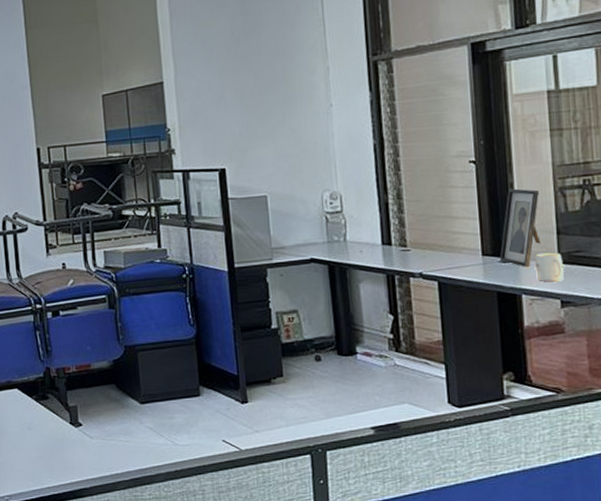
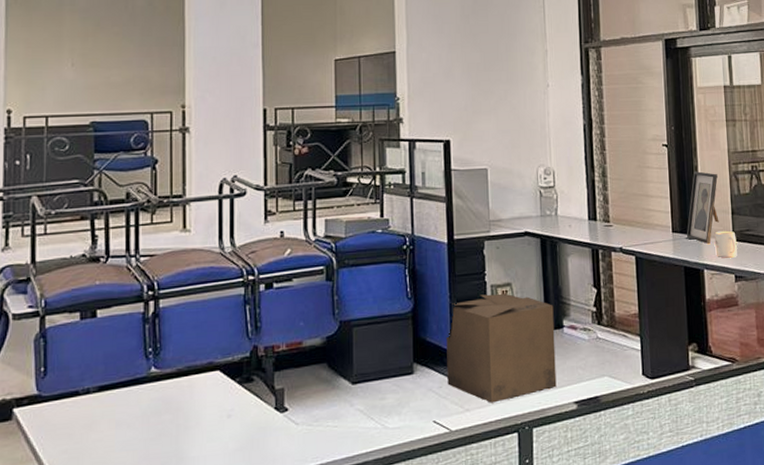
cardboard box: none [232,320,351,426] -> present [446,294,557,403]

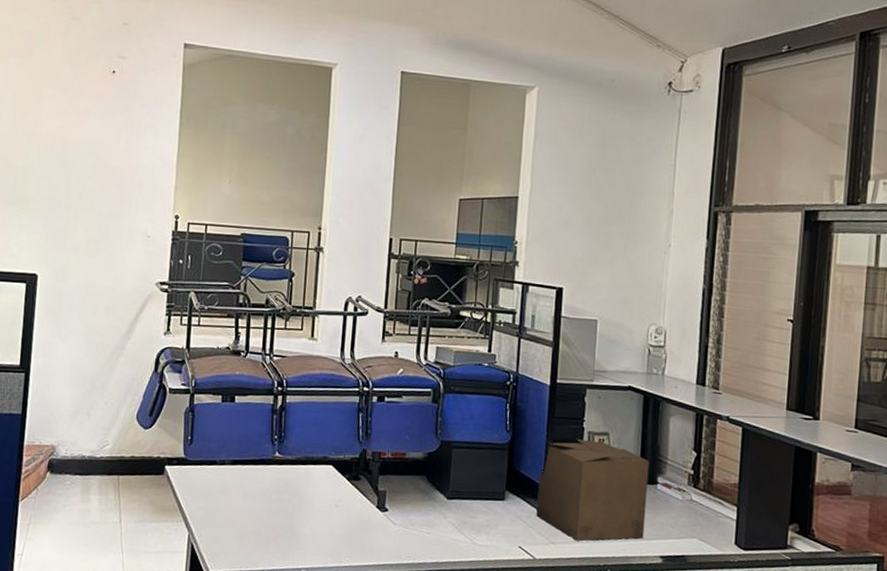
picture frame: present [686,171,719,244] -> none [801,351,846,427]
mug: present [714,230,737,258] -> none [833,416,859,446]

